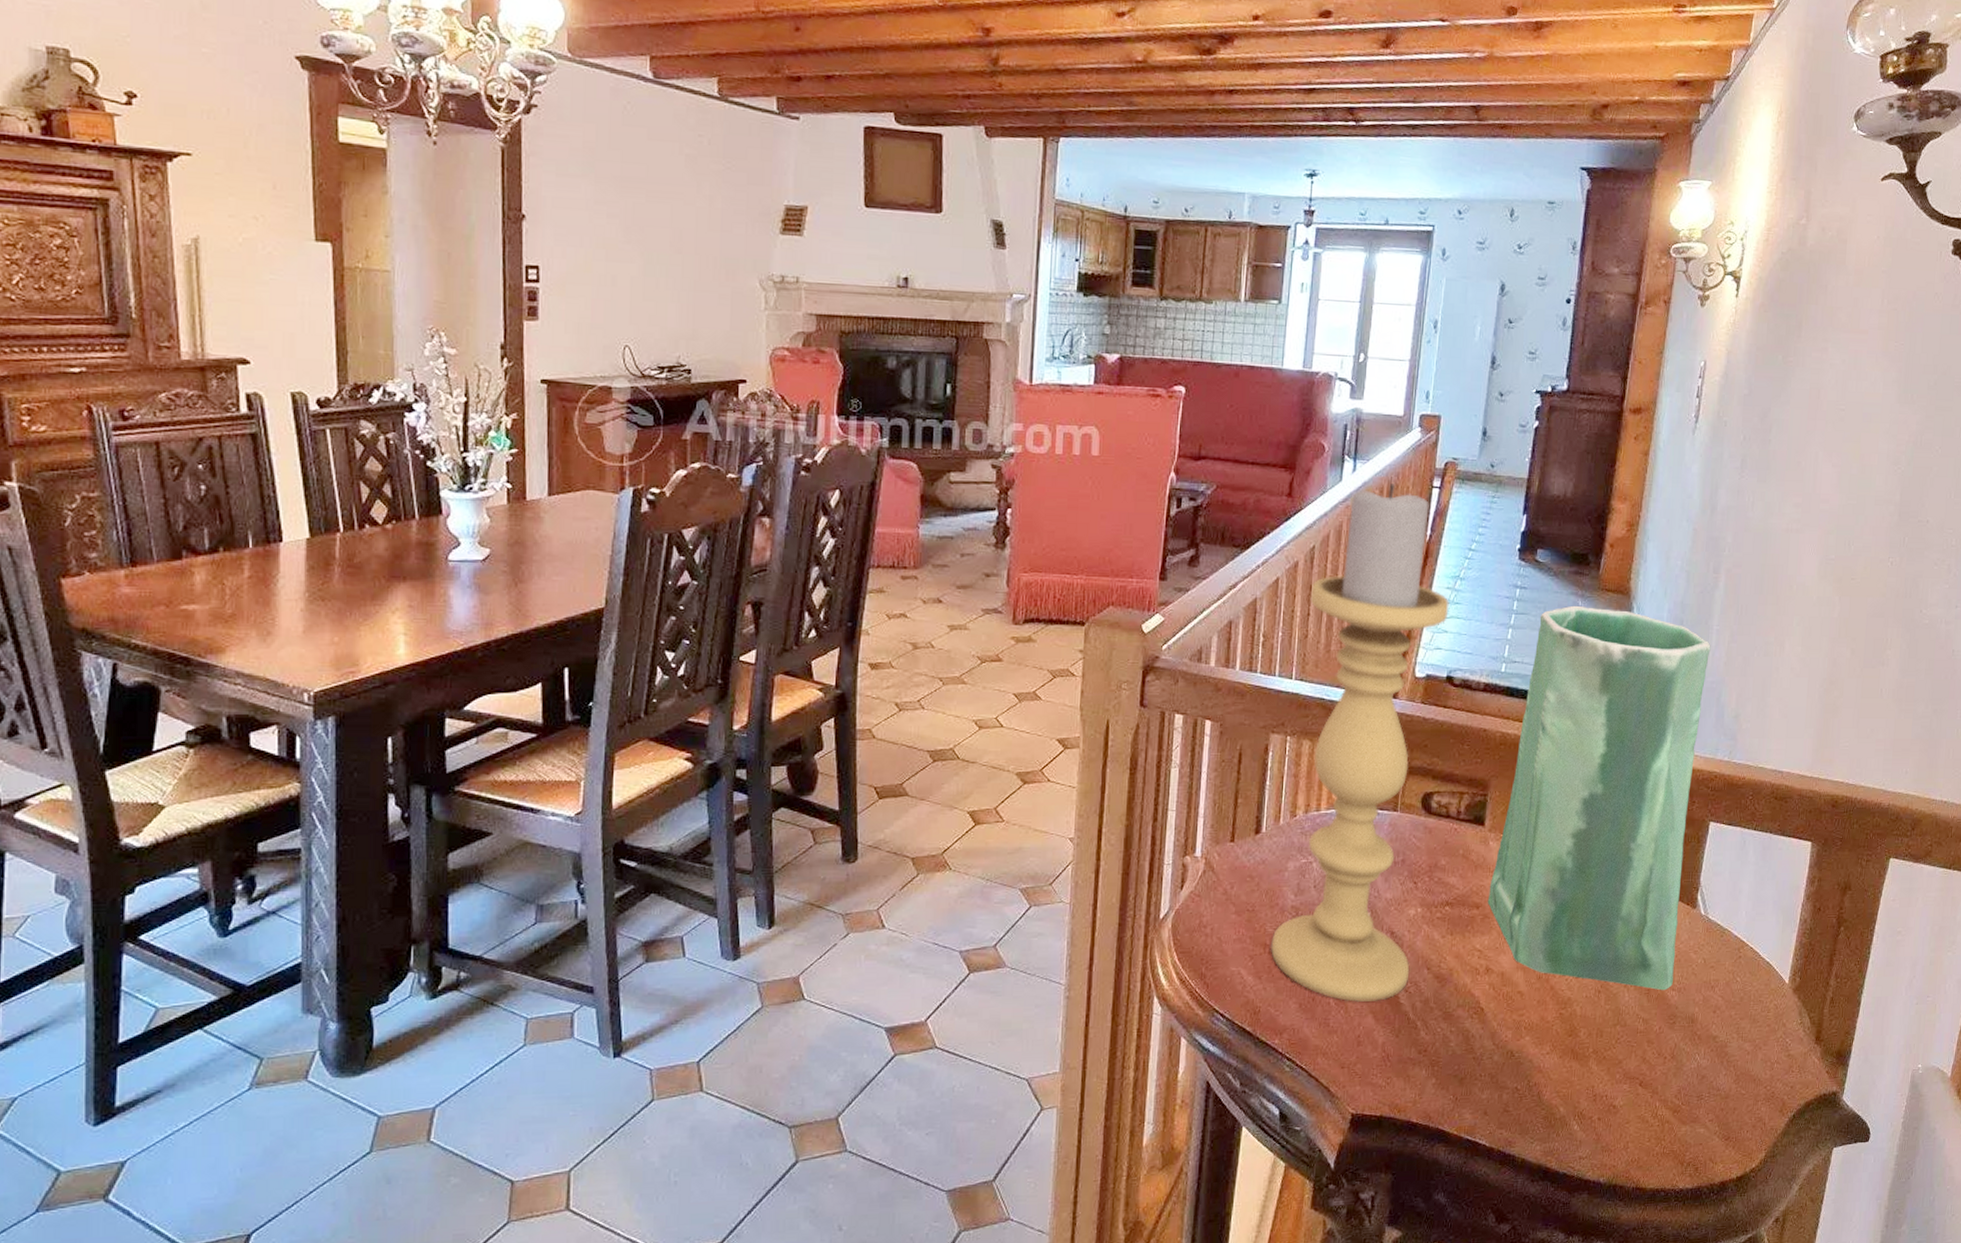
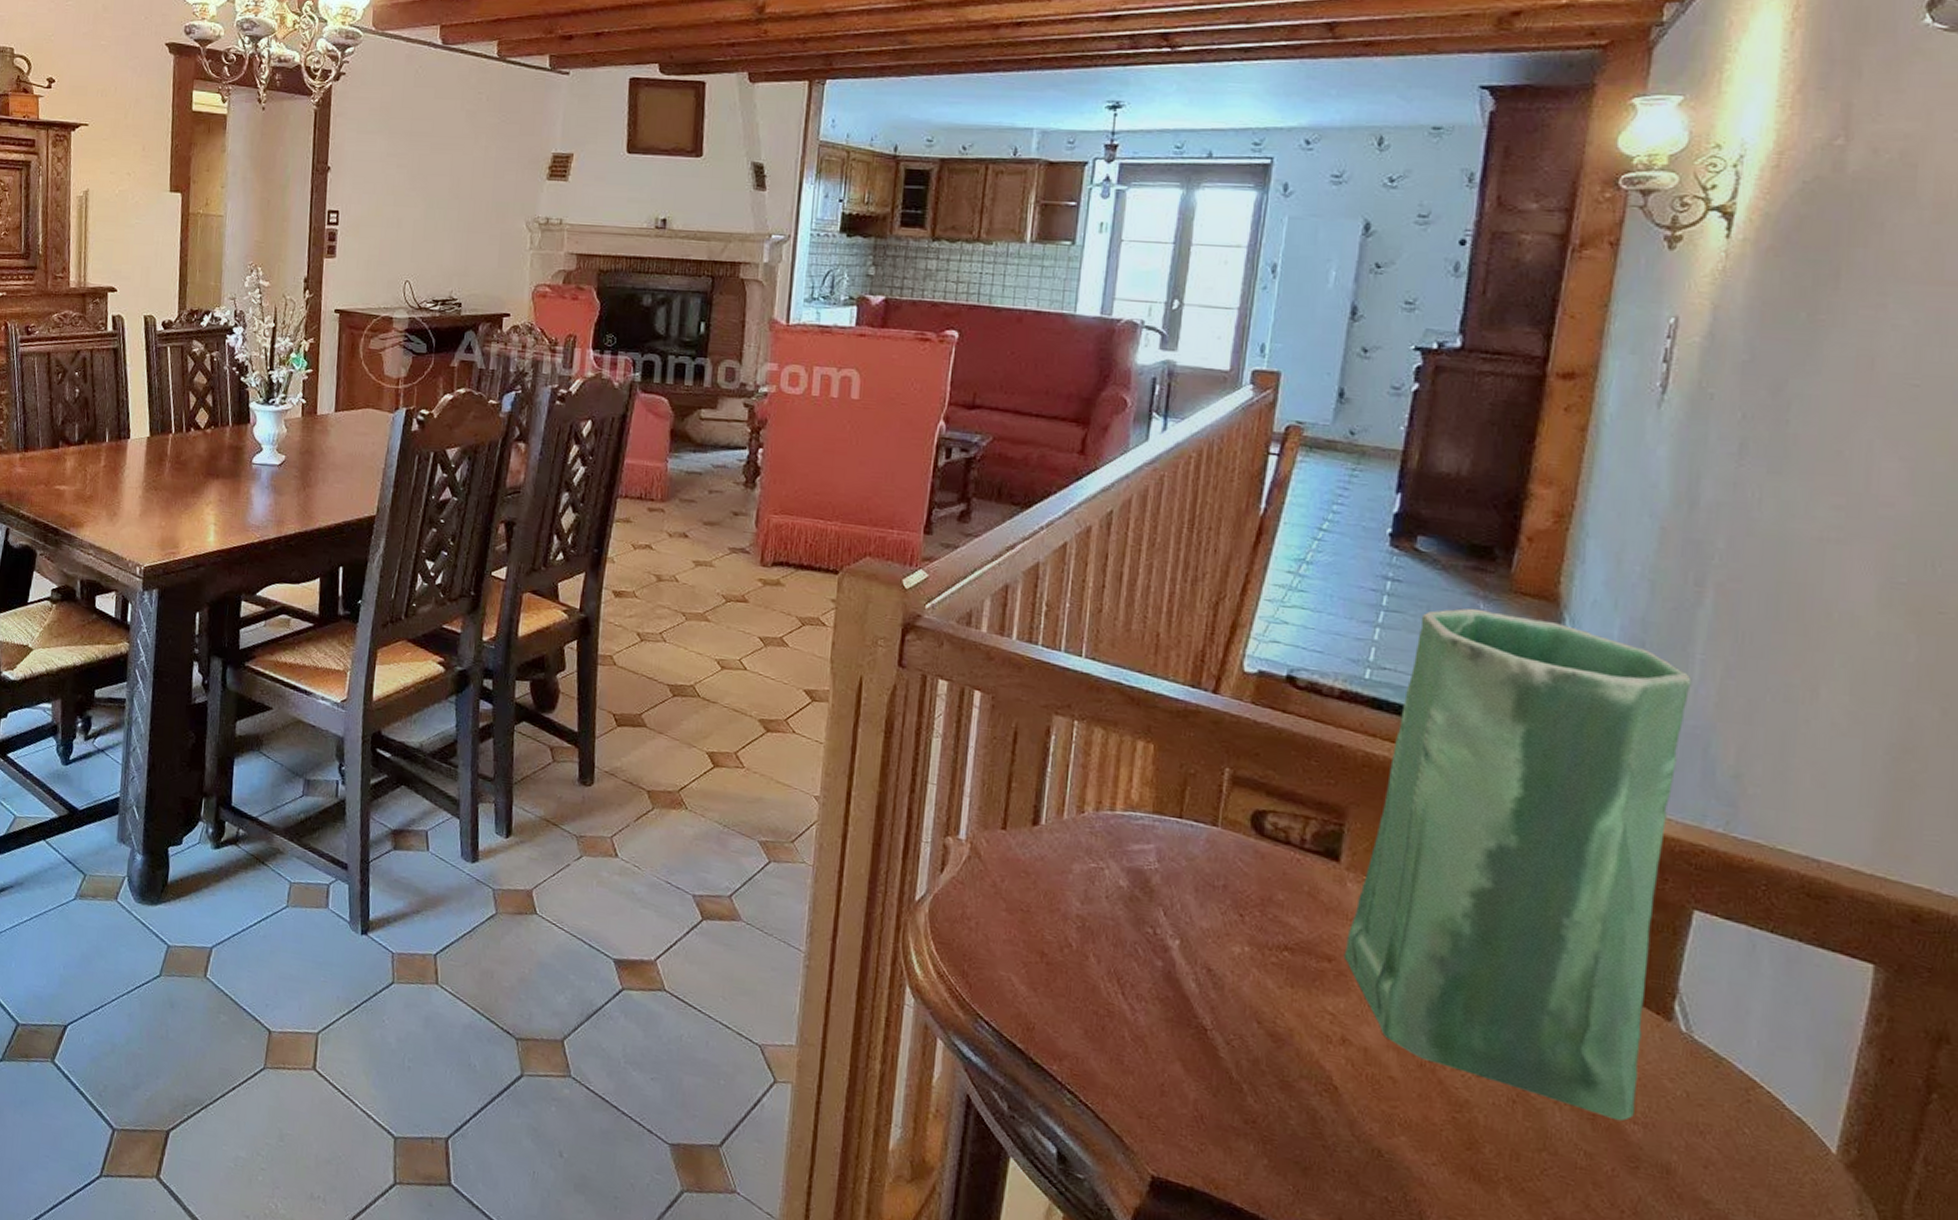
candle holder: present [1270,484,1449,1002] -> none [1048,447,1291,1048]

